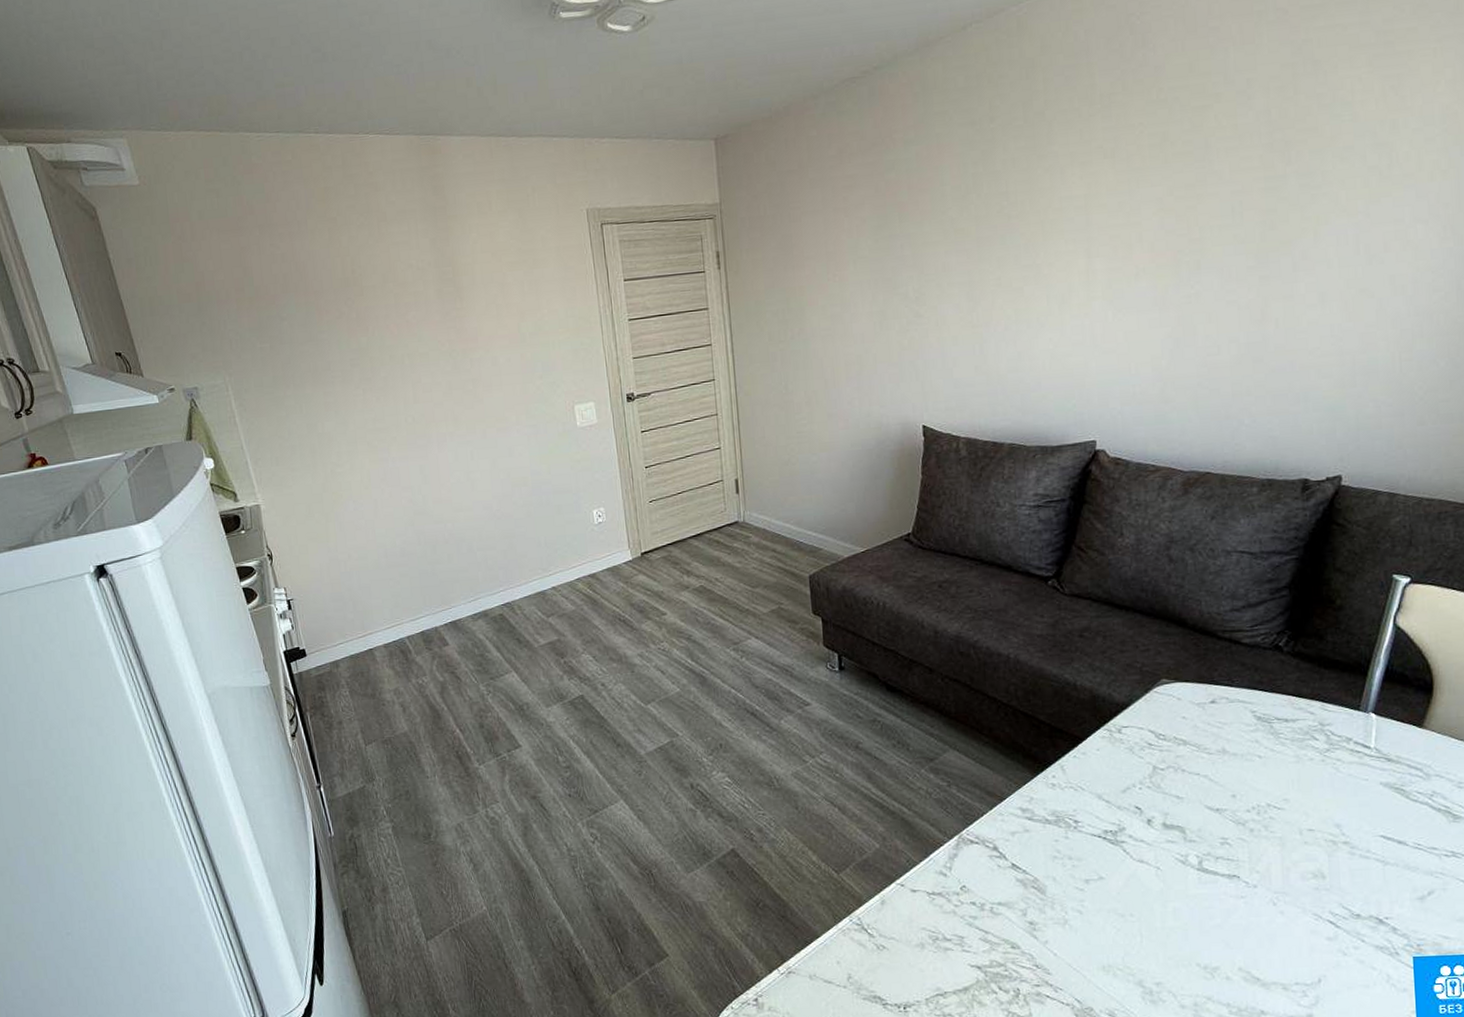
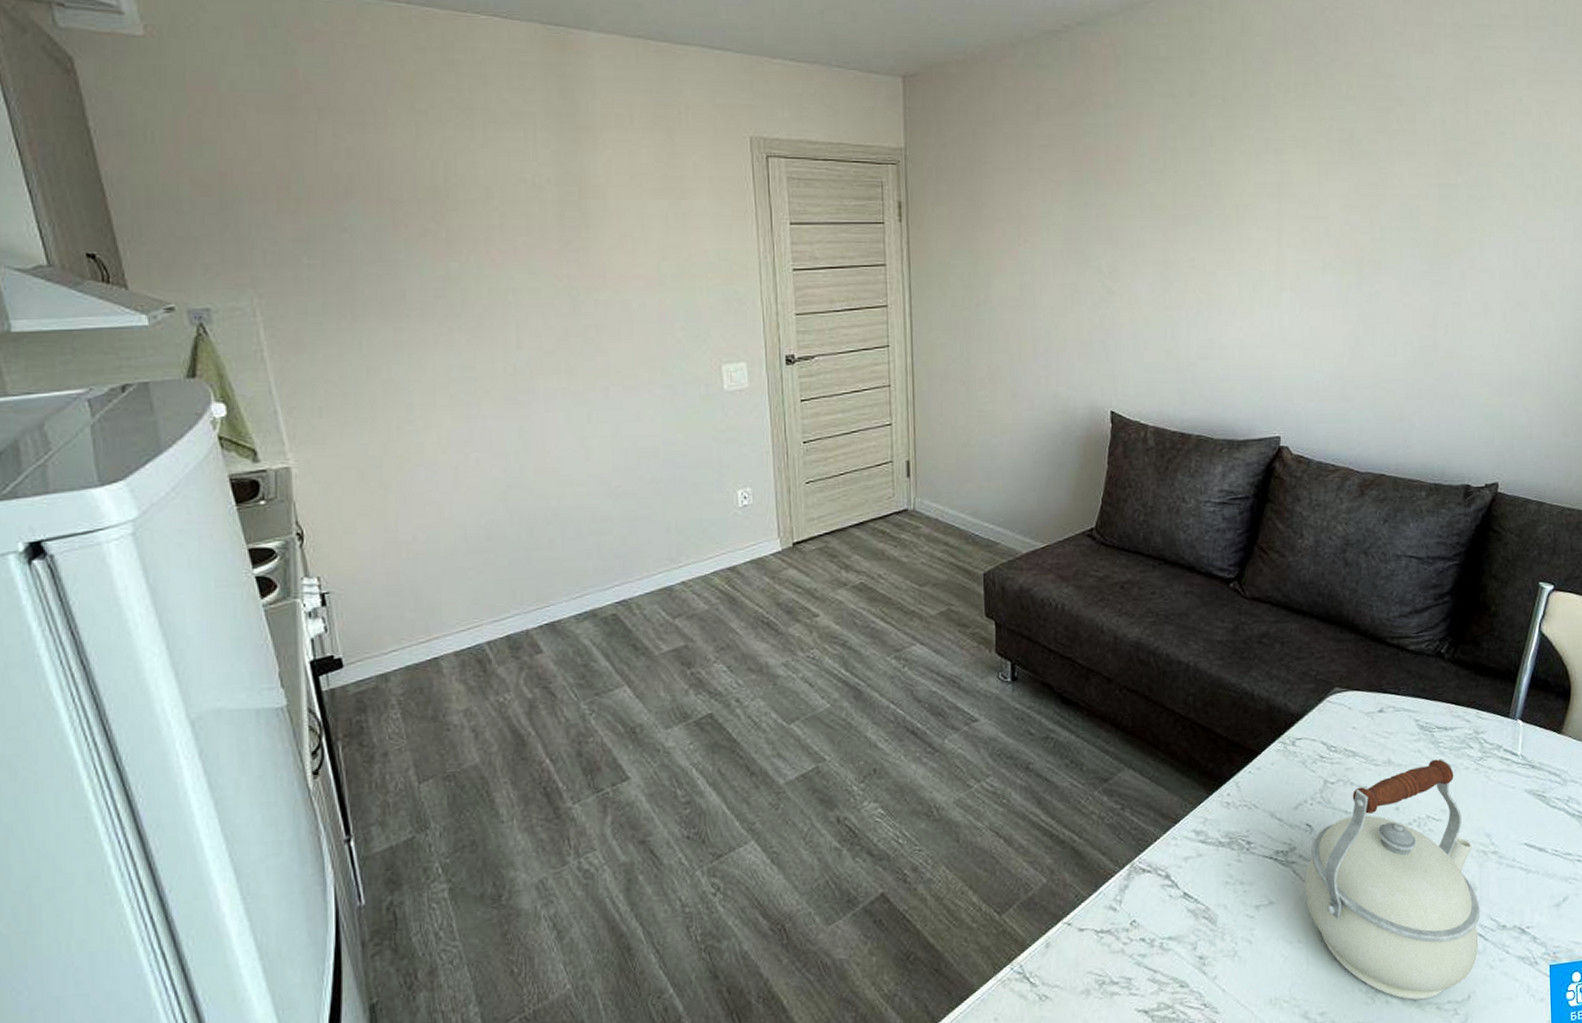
kettle: none [1135,749,1331,980] -> present [1304,758,1480,1000]

